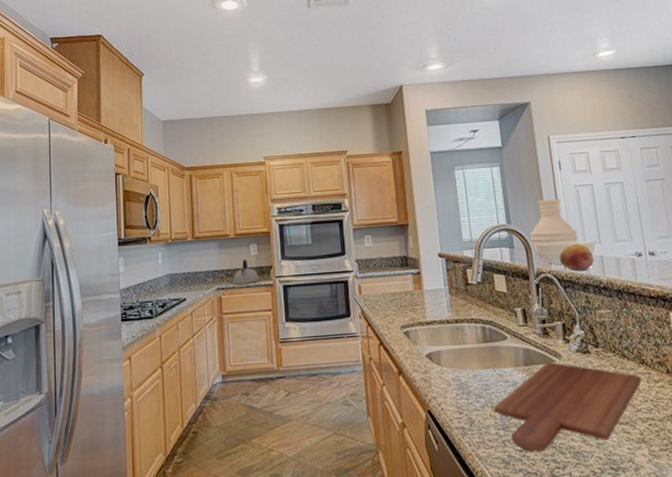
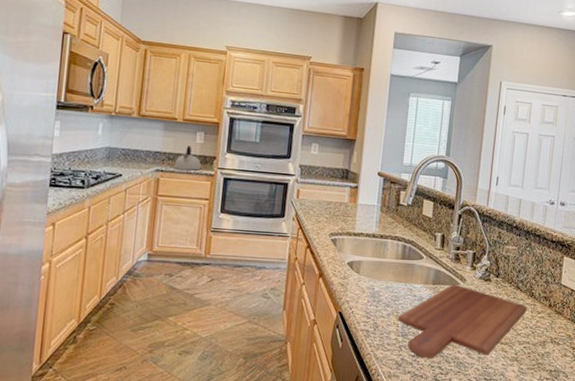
vase: present [530,199,579,246] -> none [463,139,506,183]
bowl: present [533,240,596,265] -> none [464,177,519,201]
fruit: present [559,244,594,272] -> none [484,184,514,210]

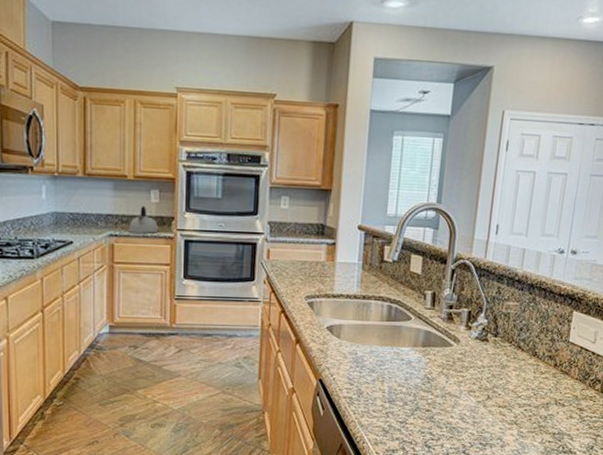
cutting board: present [397,284,527,359] -> none [383,346,529,425]

